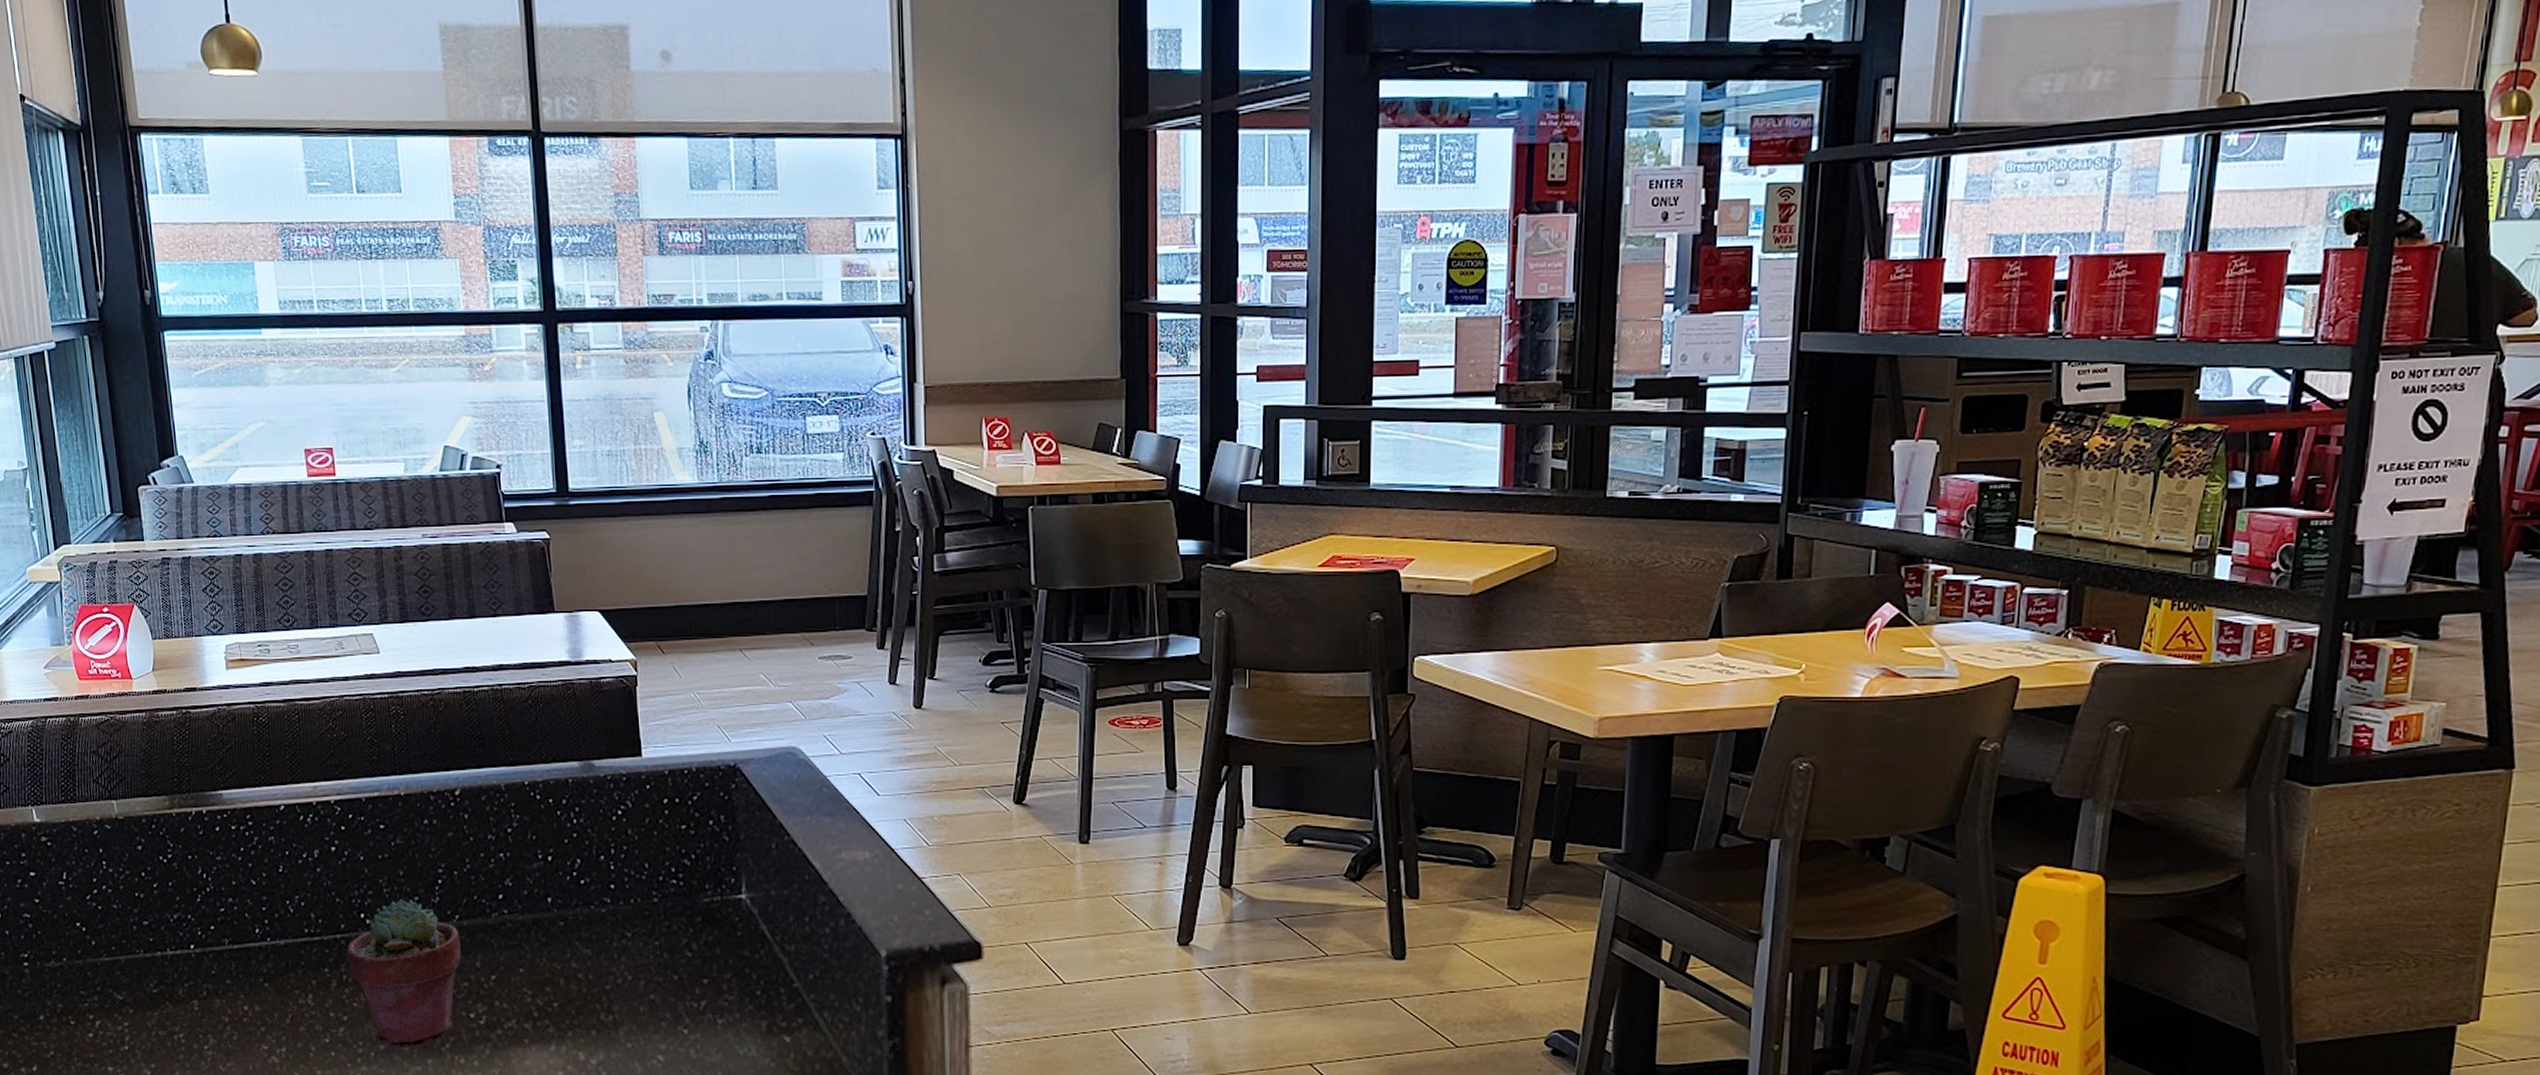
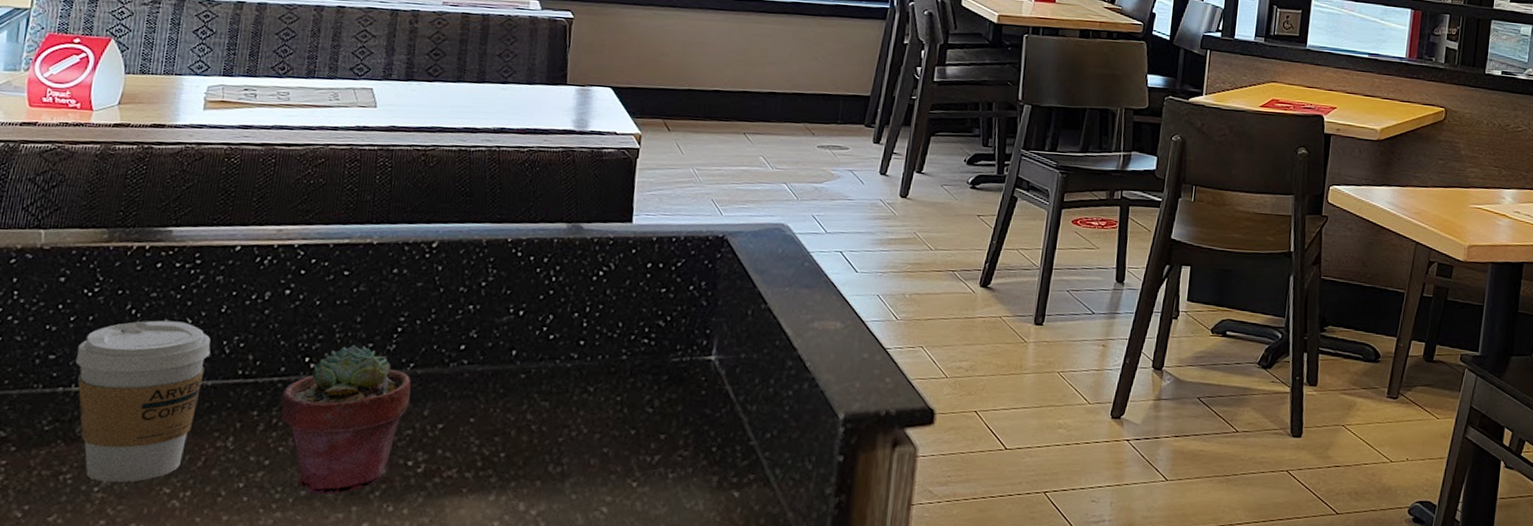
coffee cup: none [165,883,277,1040] -> present [75,320,211,482]

